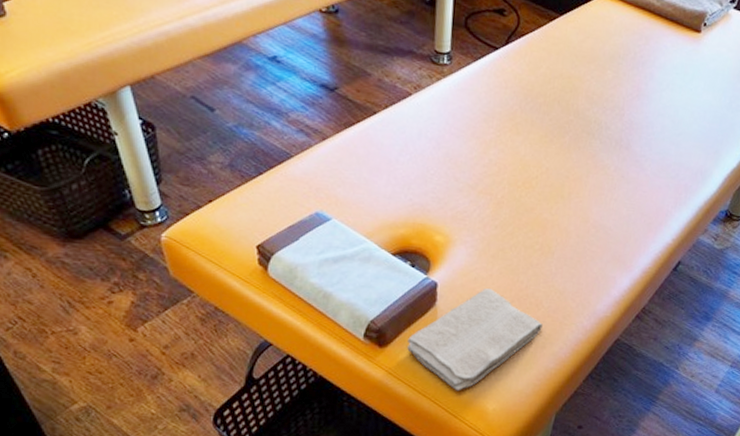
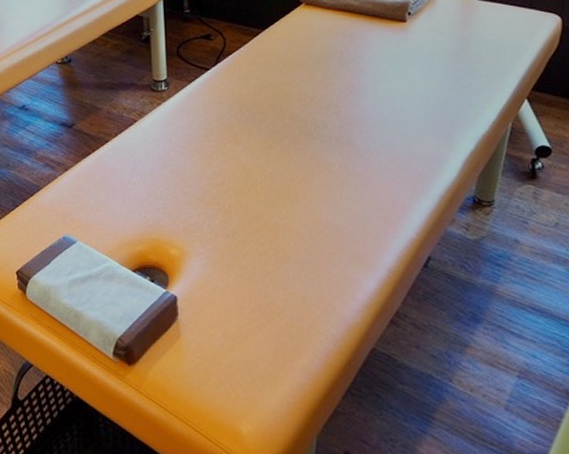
washcloth: present [407,287,543,391] -> none [154,298,288,411]

